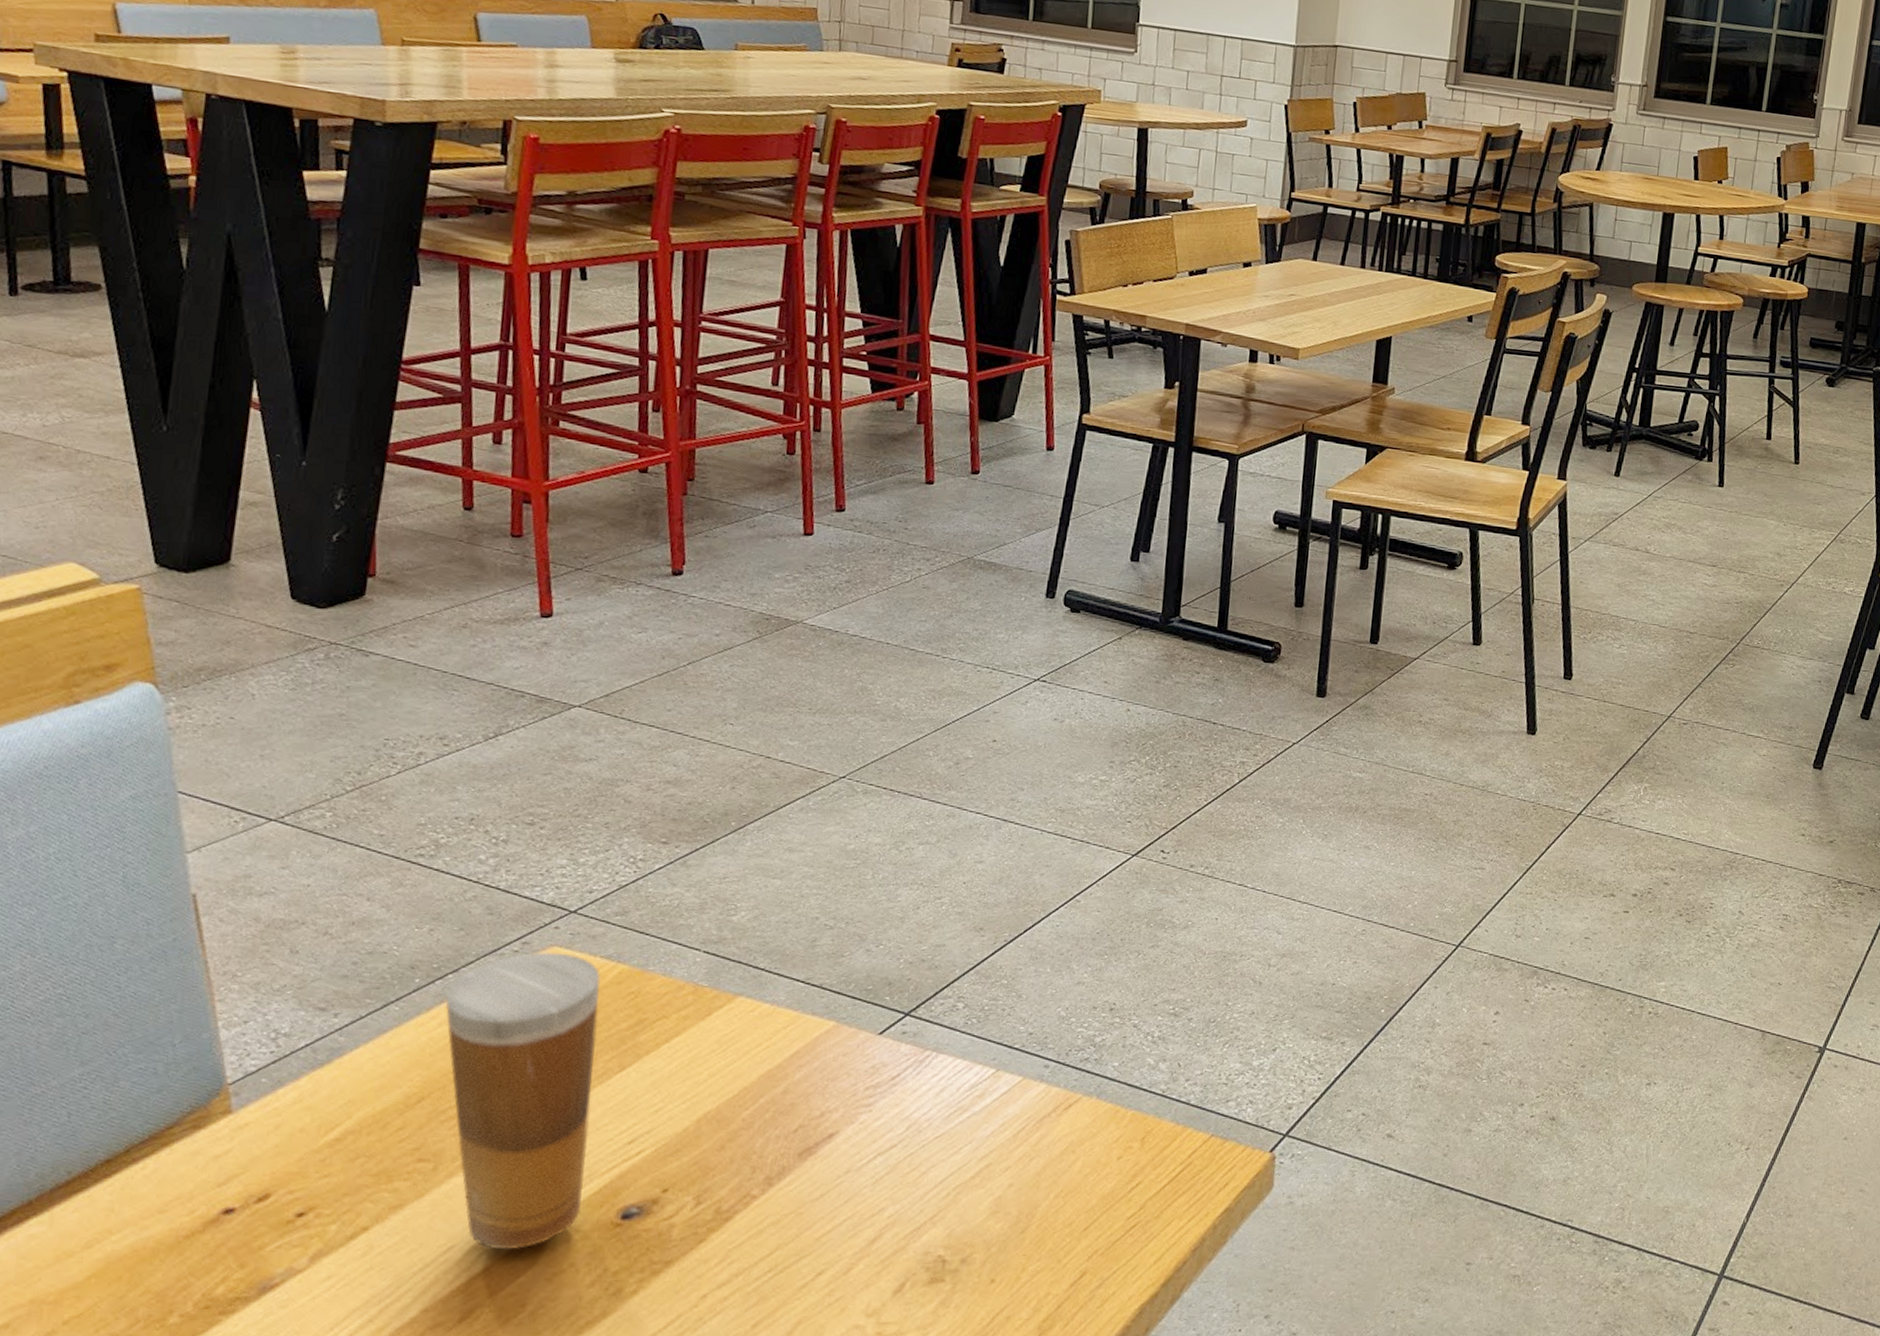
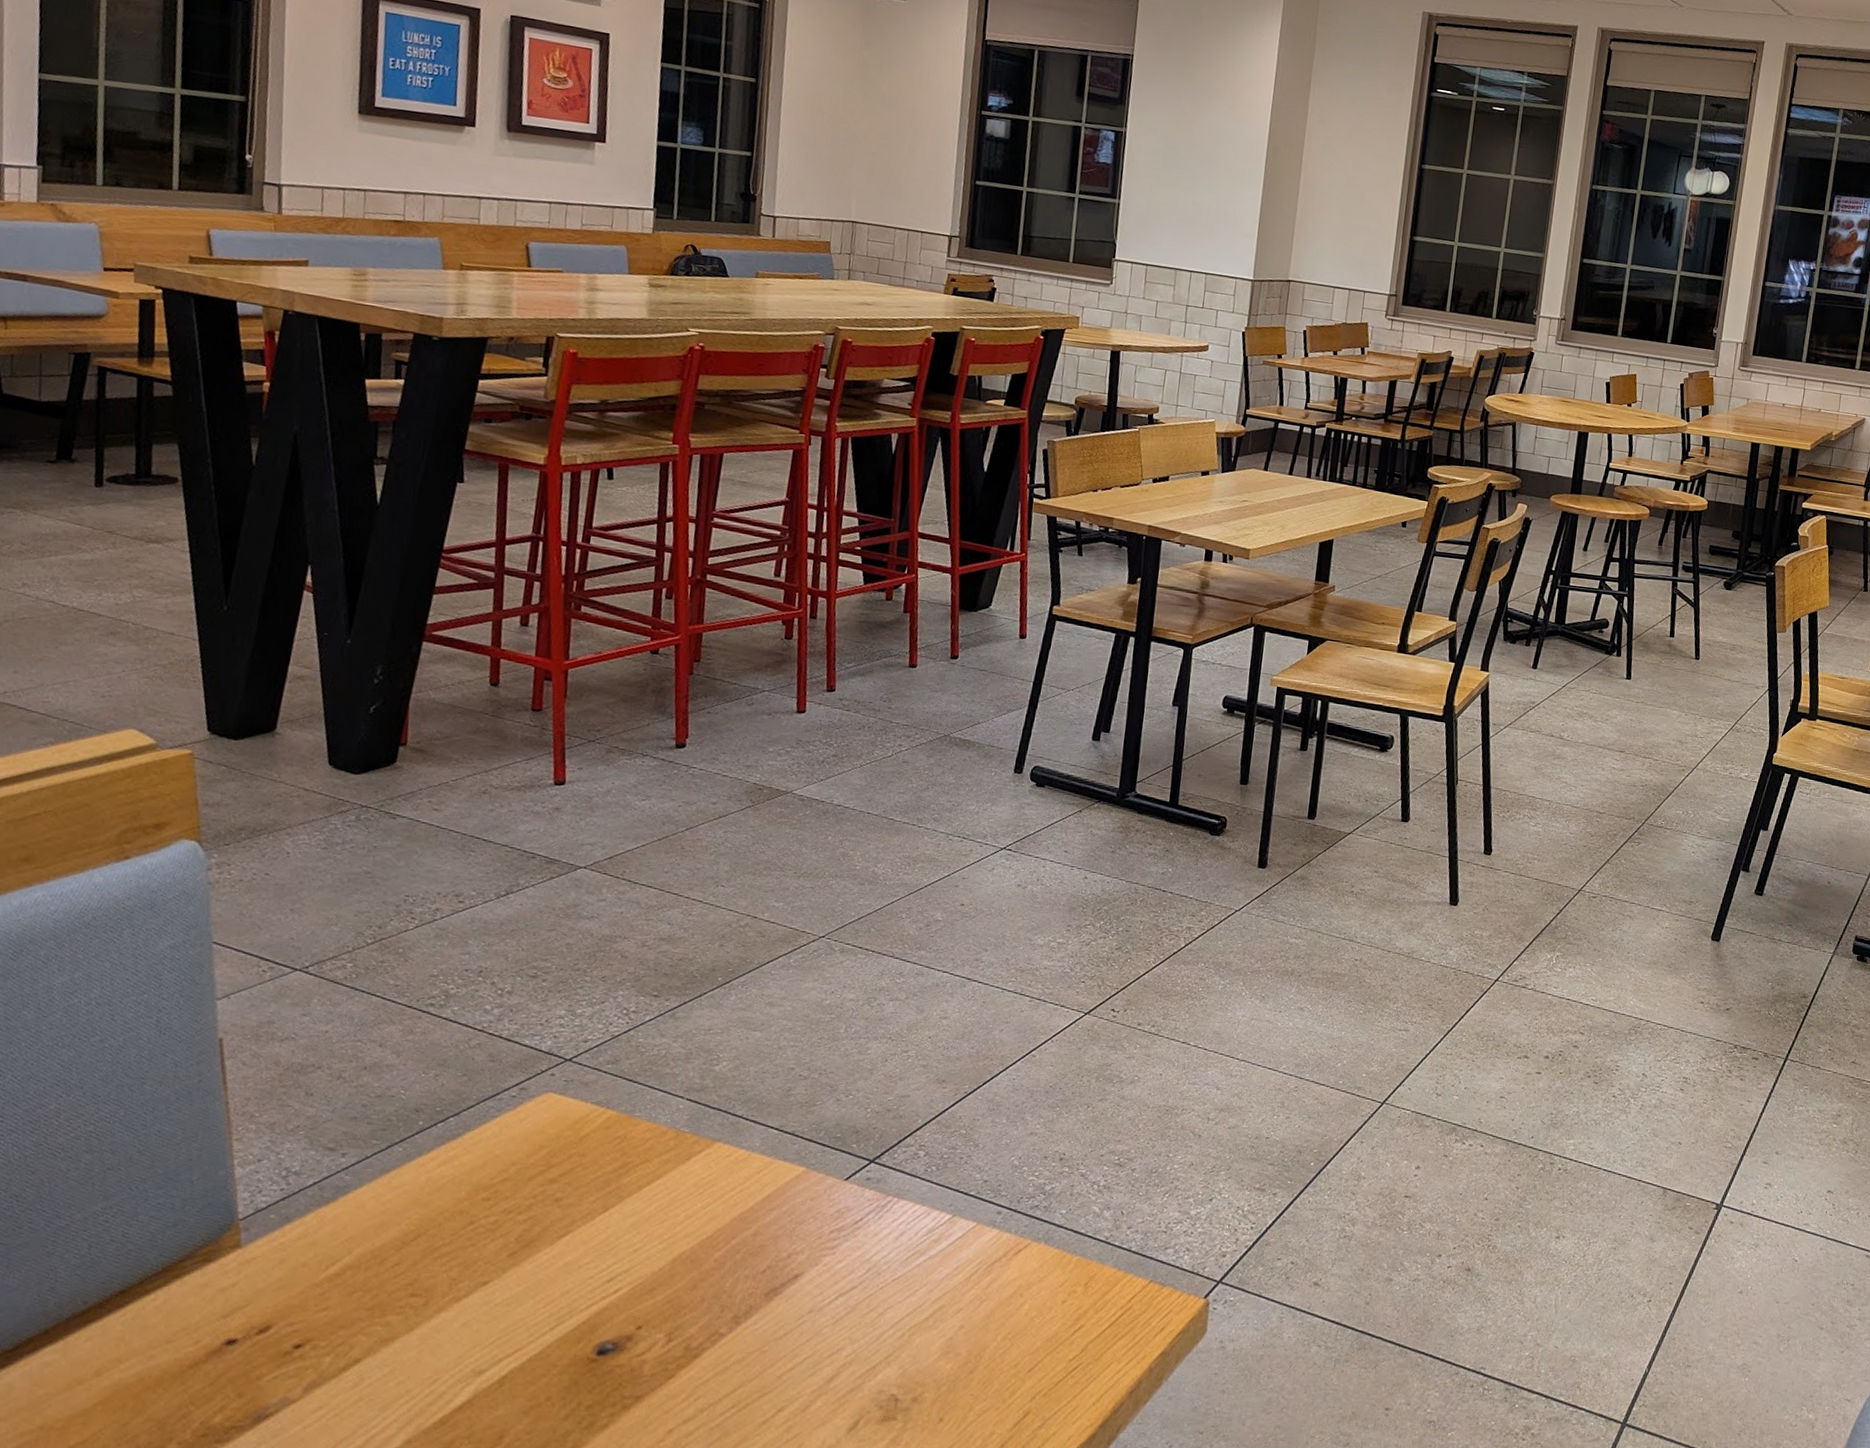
beverage cup: present [445,952,600,1250] -> none [445,1097,590,1384]

